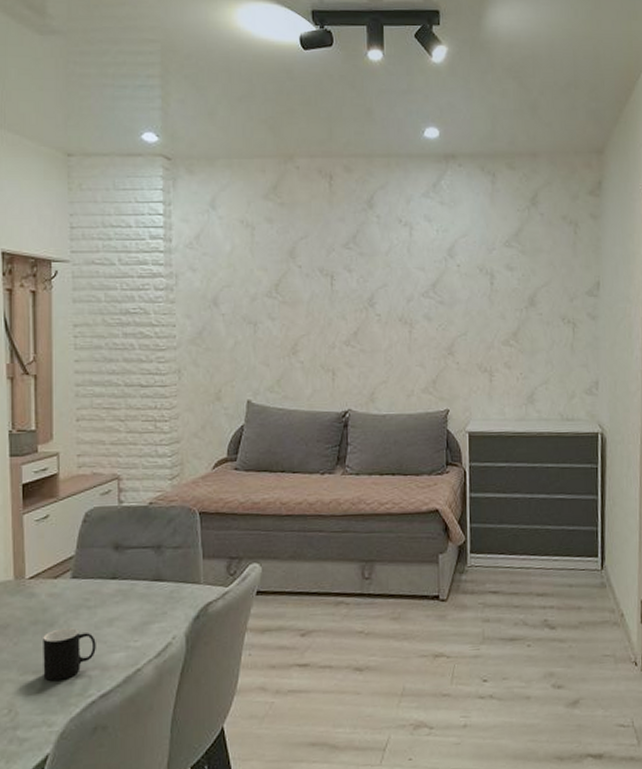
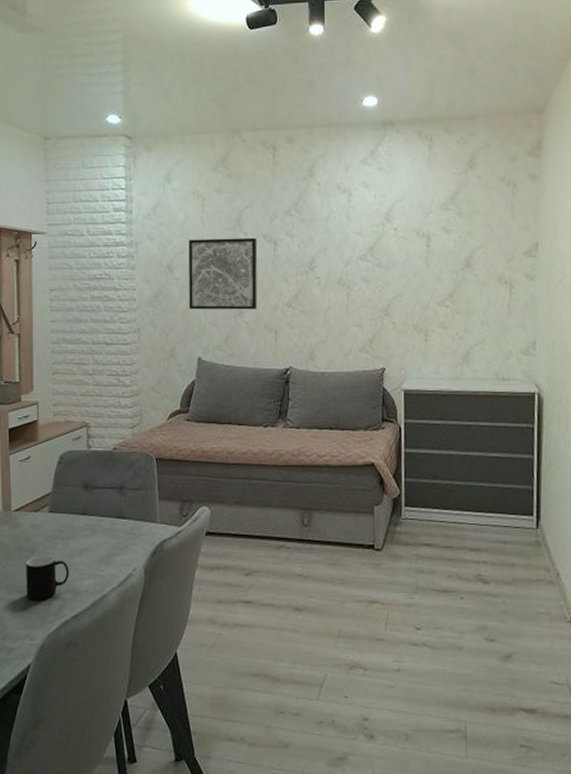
wall art: none [236,271,313,349] -> present [188,237,258,310]

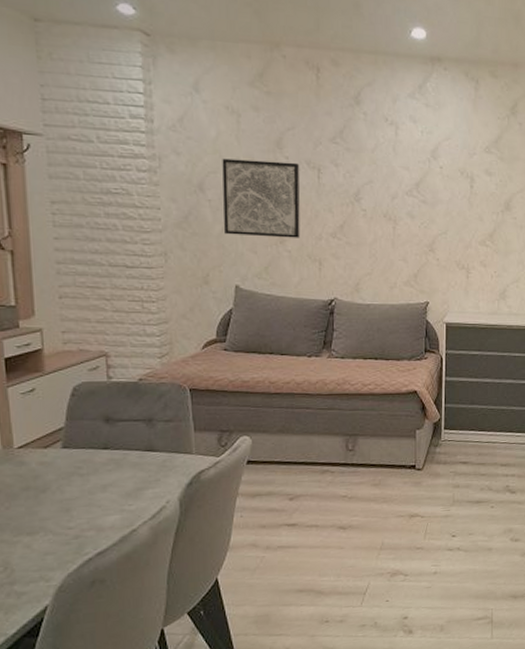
cup: present [26,556,69,600] -> none [36,493,91,541]

